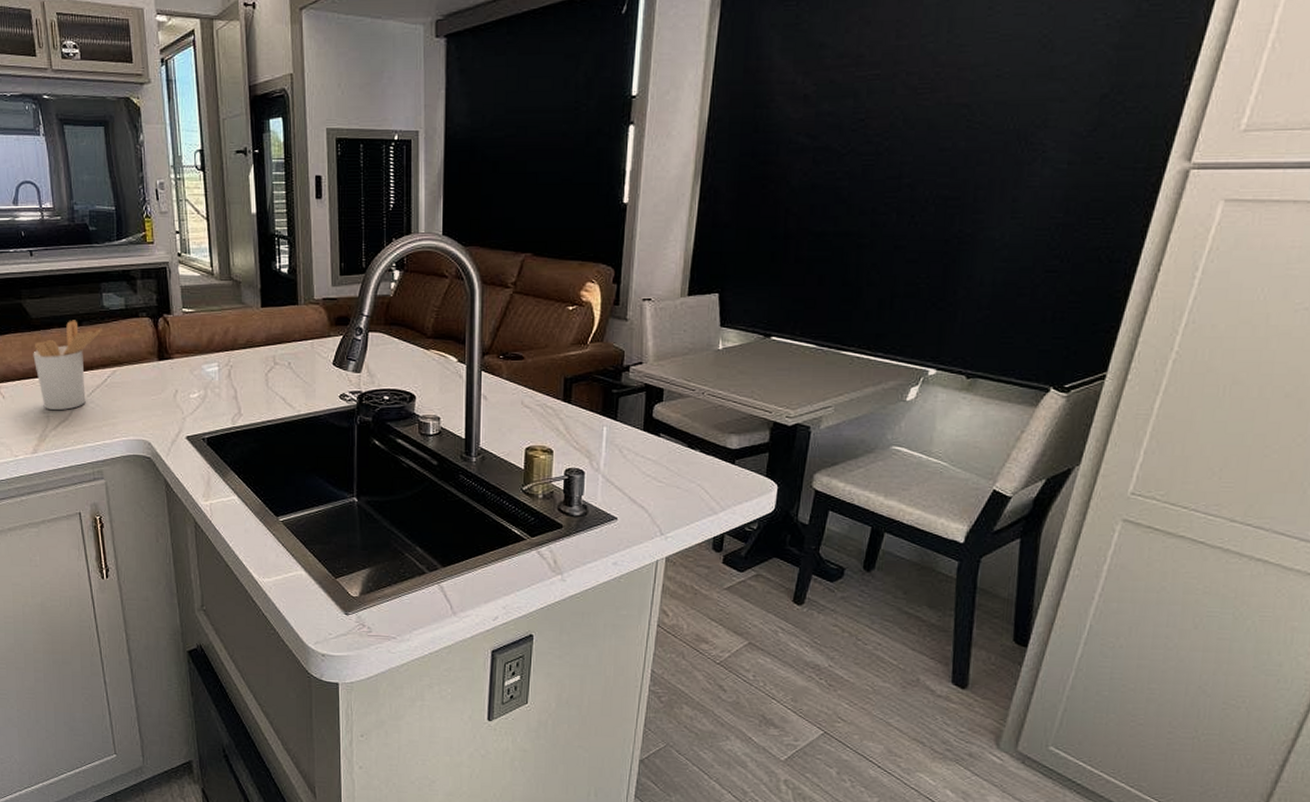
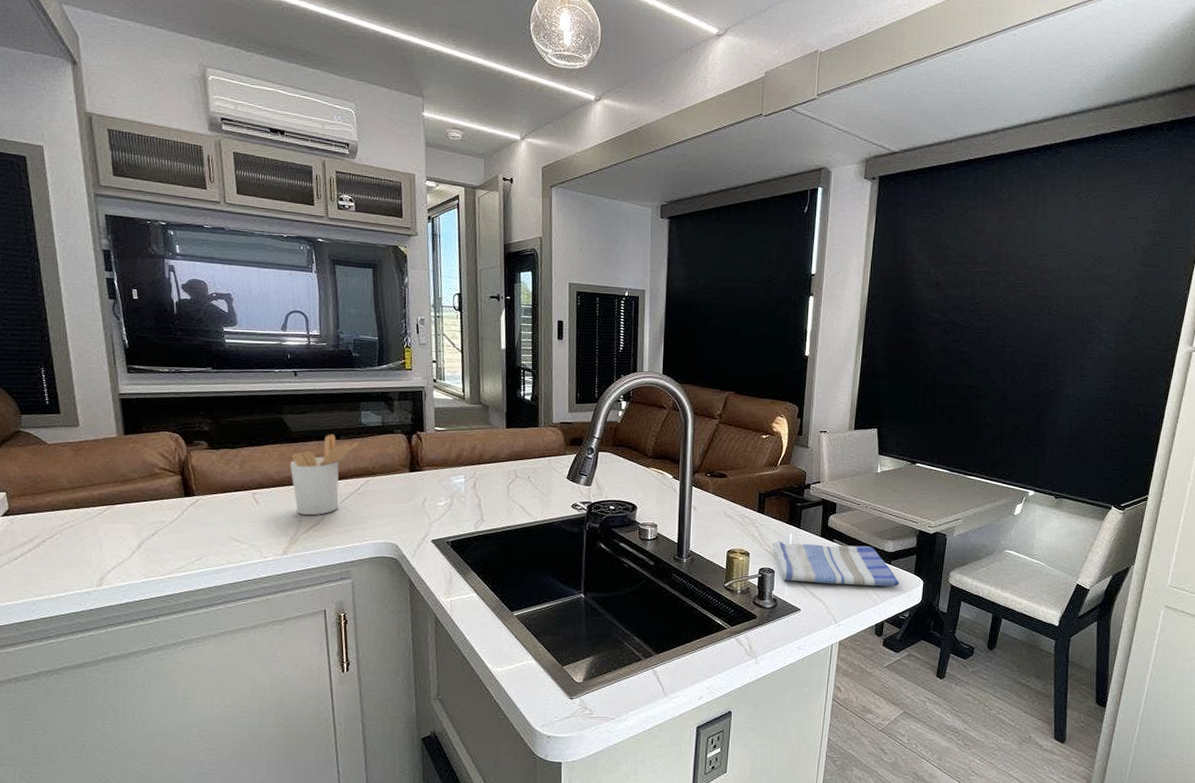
dish towel: none [580,436,746,492] -> present [771,541,900,587]

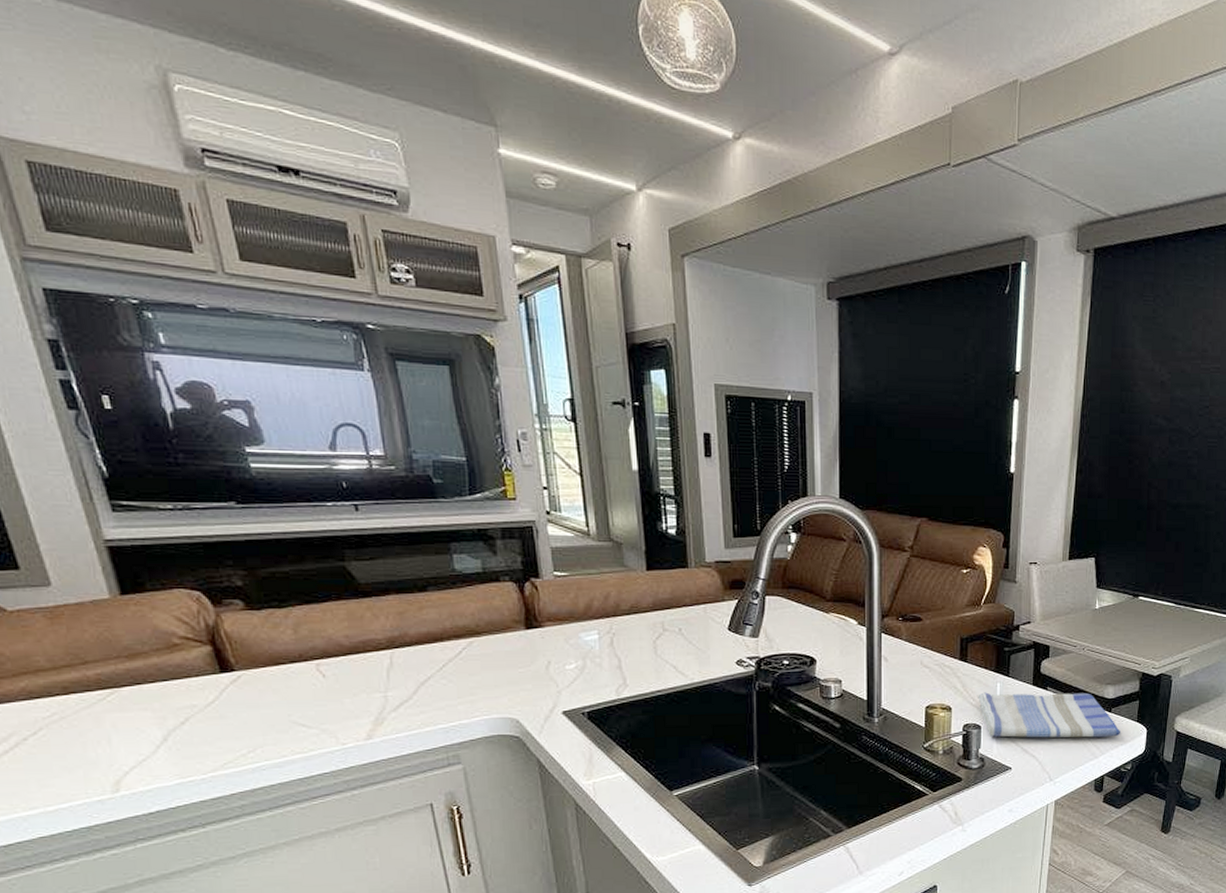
utensil holder: present [290,434,359,516] -> none [363,585,454,690]

